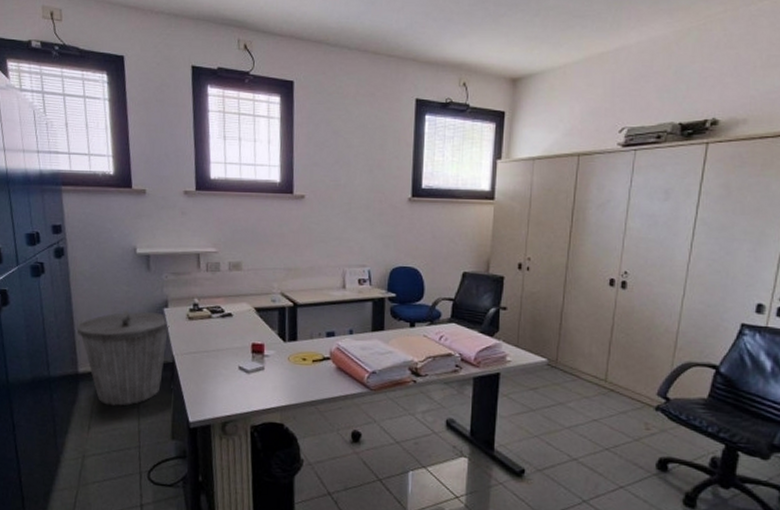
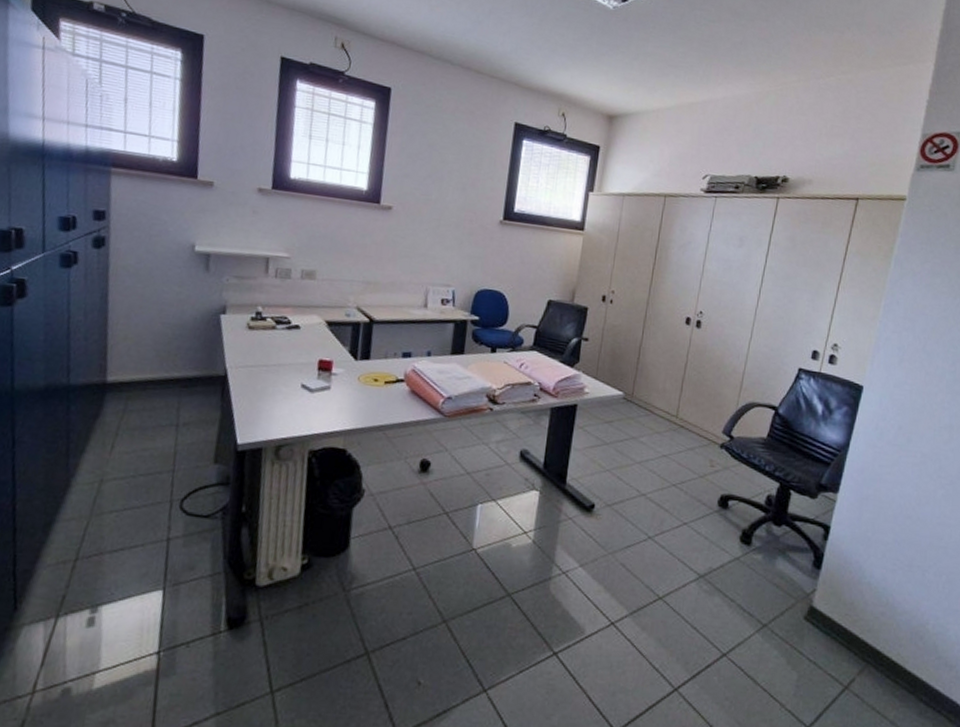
trash can: present [76,310,170,406] -> none [110,313,225,423]

